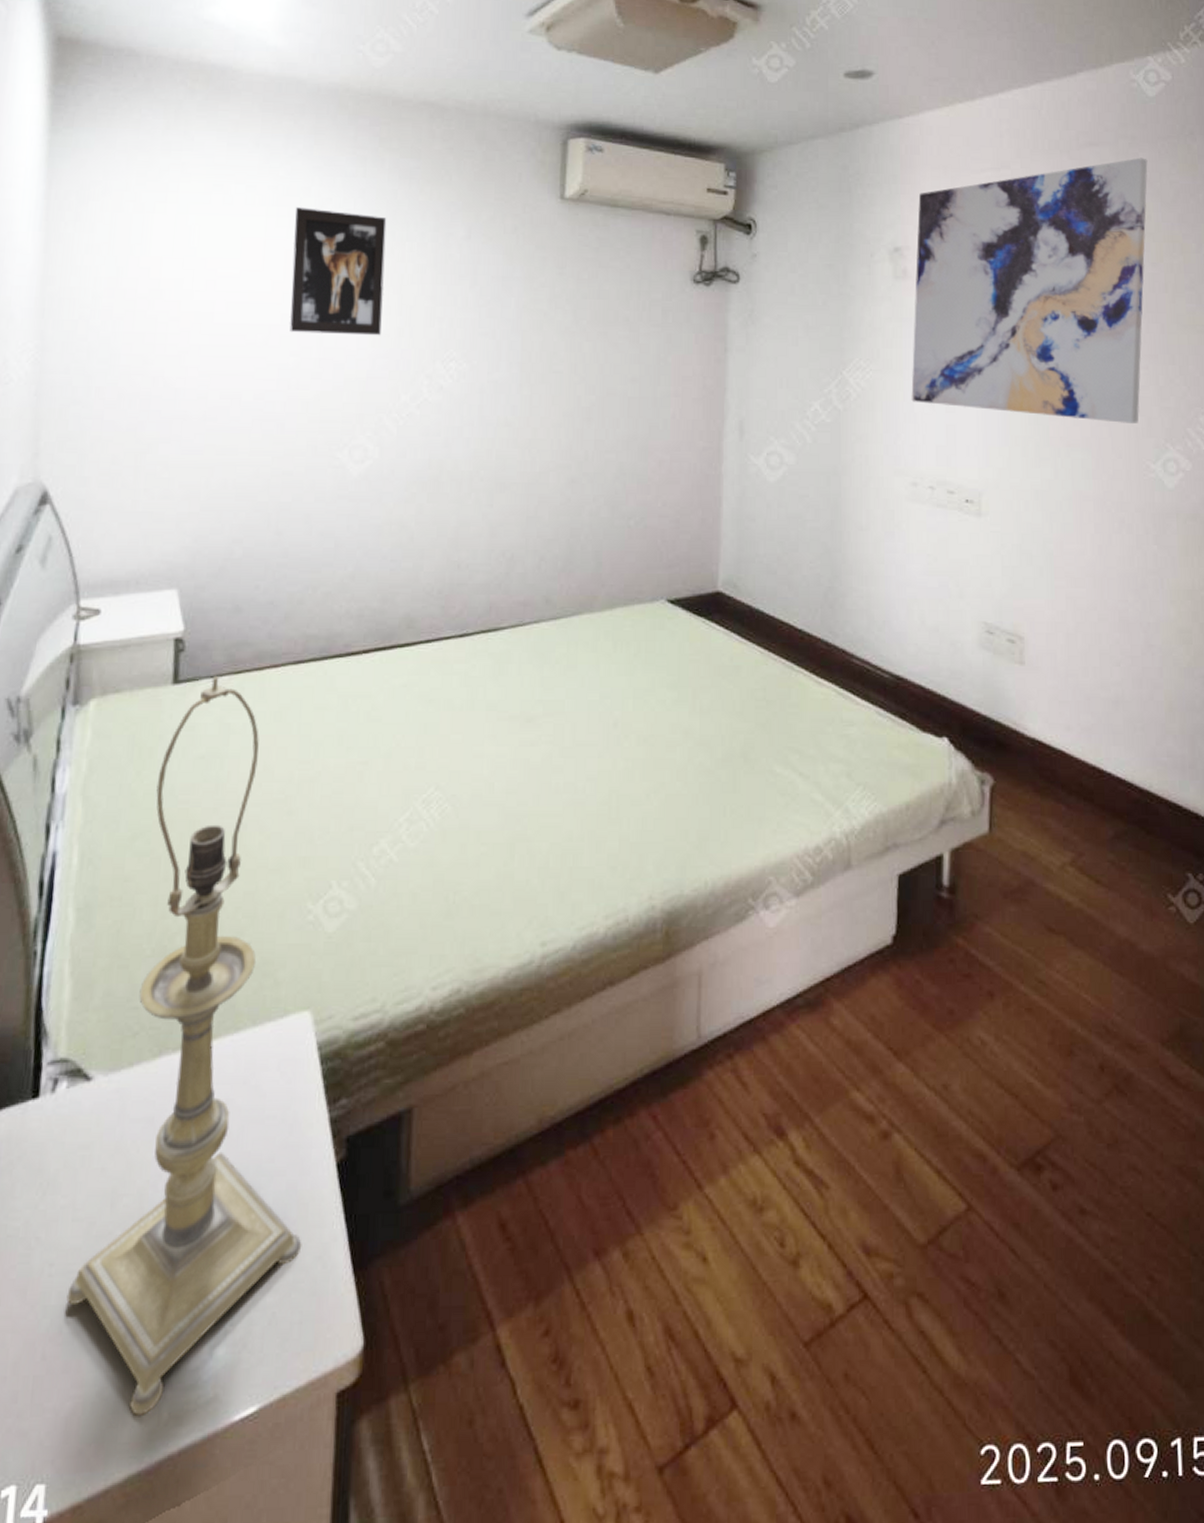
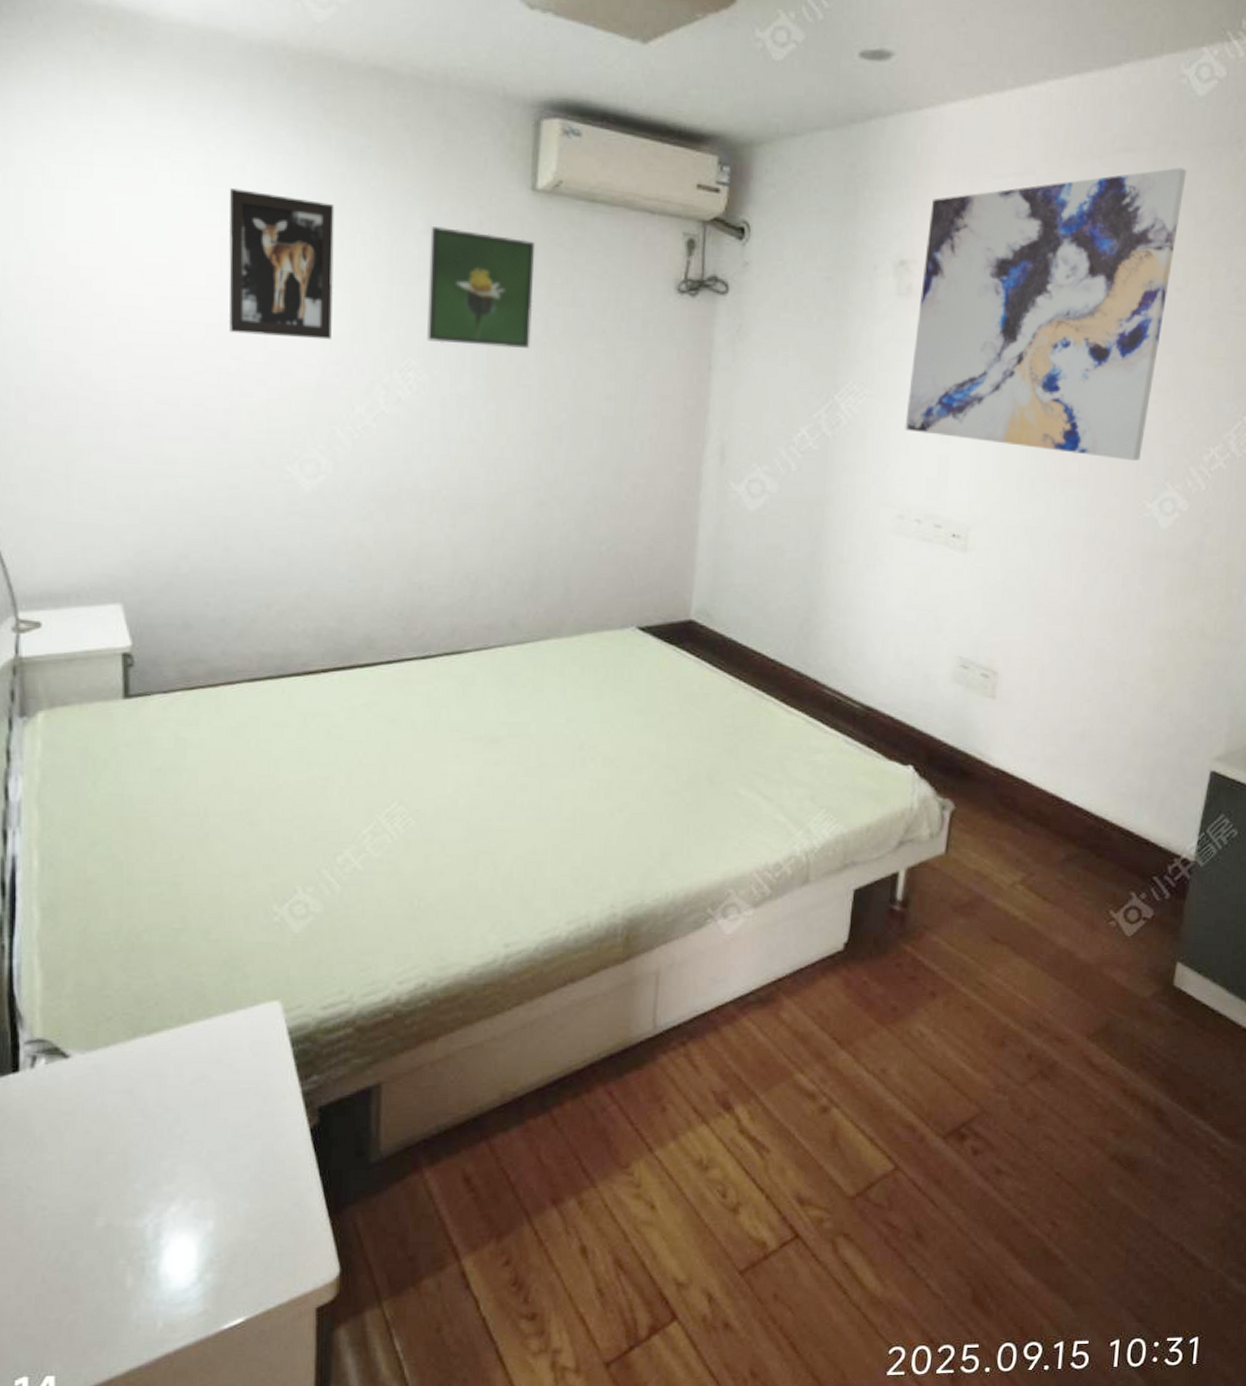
table lamp: present [66,676,302,1416] -> none [61,692,280,1325]
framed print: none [467,233,565,338] -> present [427,226,536,349]

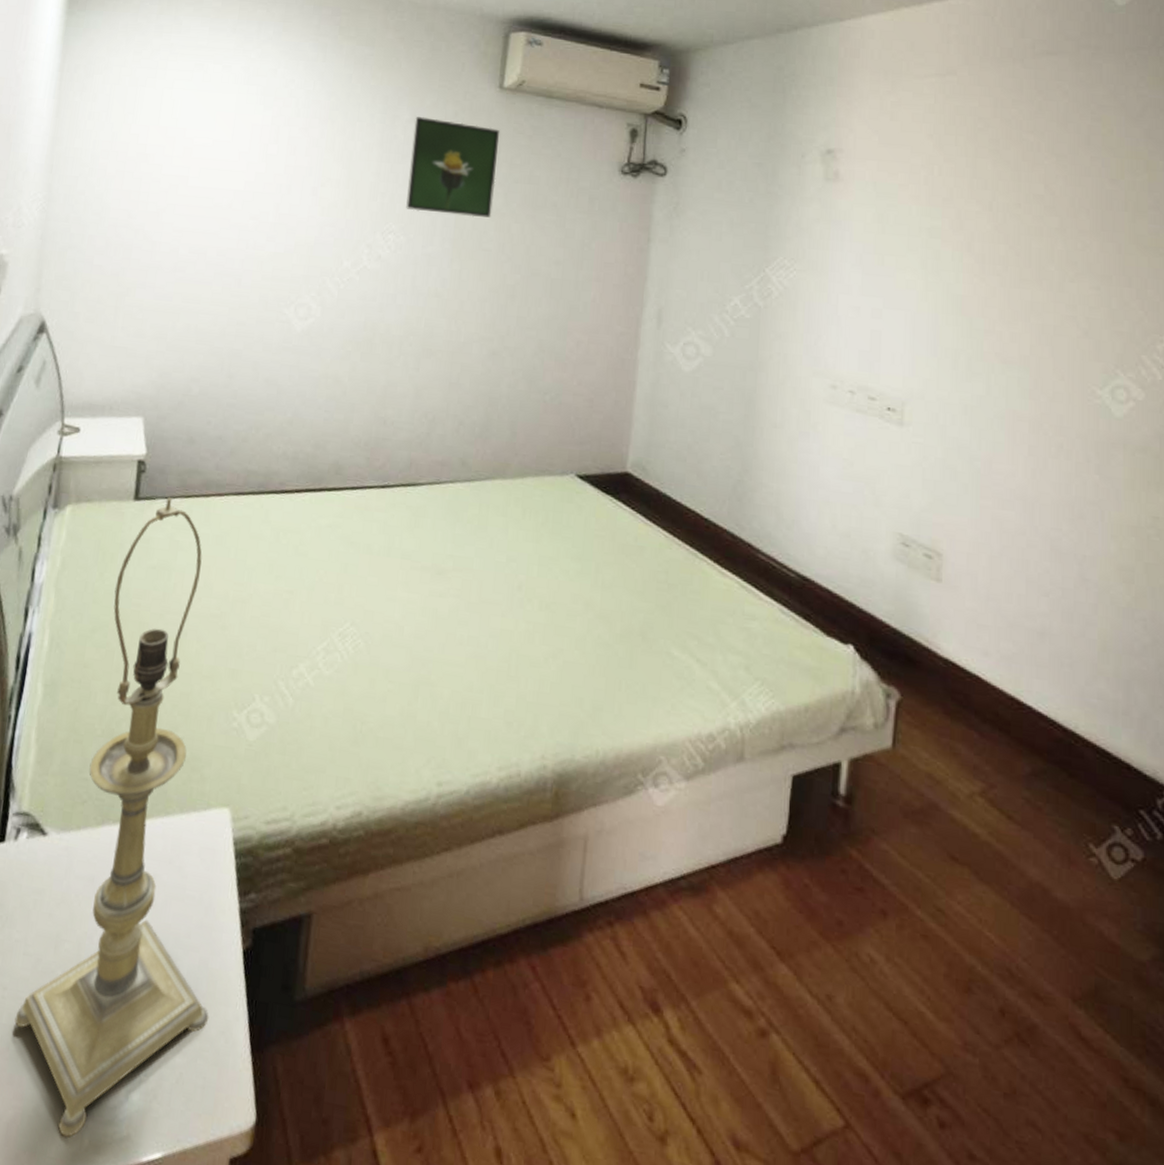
table lamp: none [61,692,280,1325] -> present [14,498,209,1138]
wall art: present [228,188,335,340] -> none [251,87,341,206]
wall art: present [905,167,1187,461] -> none [835,69,1112,346]

